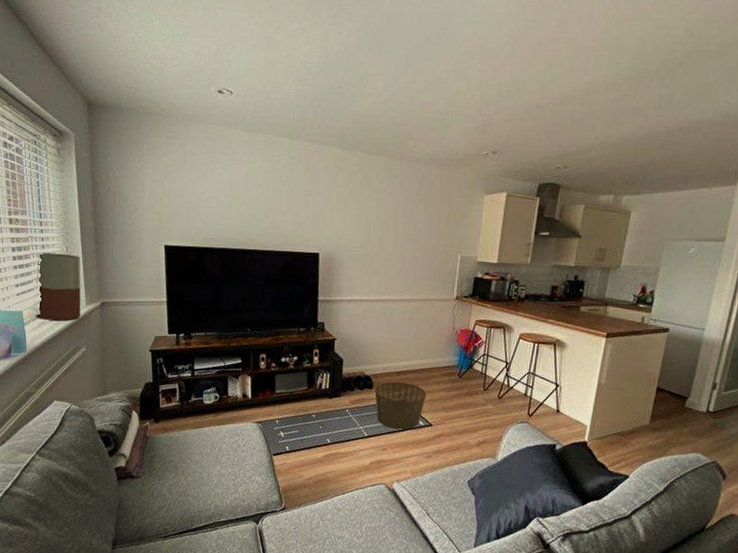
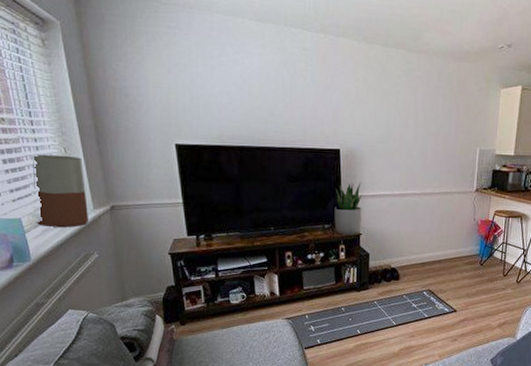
planter: none [309,286,339,341] -> present [334,181,362,236]
basket: present [375,381,427,430] -> none [401,272,451,317]

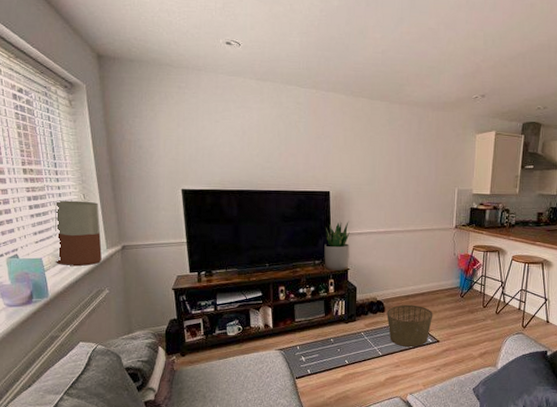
basket: none [401,272,451,317] -> present [387,304,433,348]

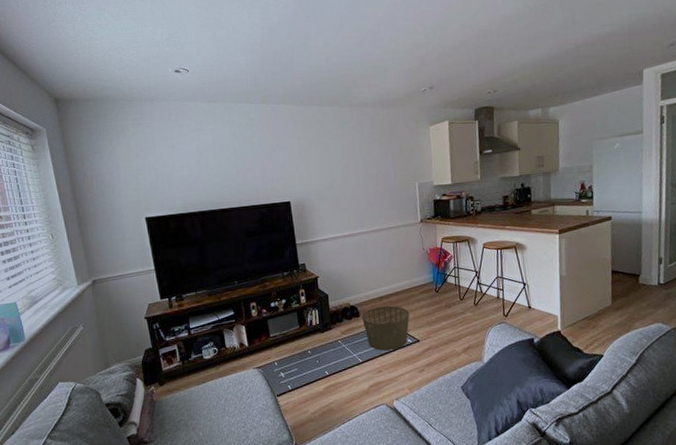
vase: present [55,200,102,267] -> none [25,240,74,308]
planter: present [324,220,350,271] -> none [289,228,318,281]

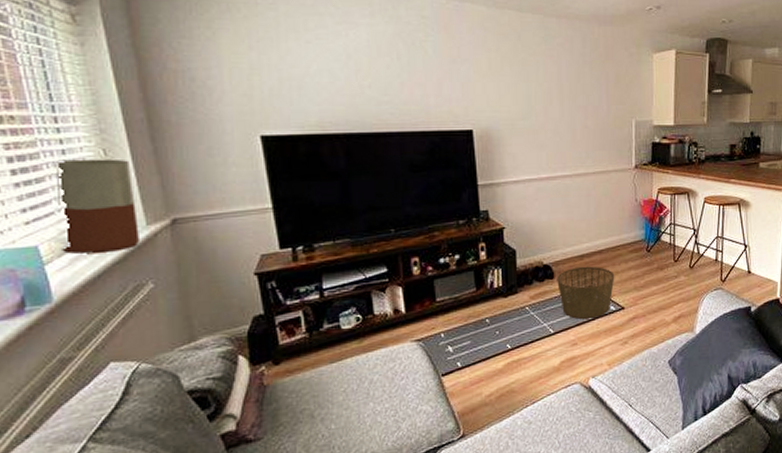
vase: none [25,240,74,308] -> present [56,159,139,255]

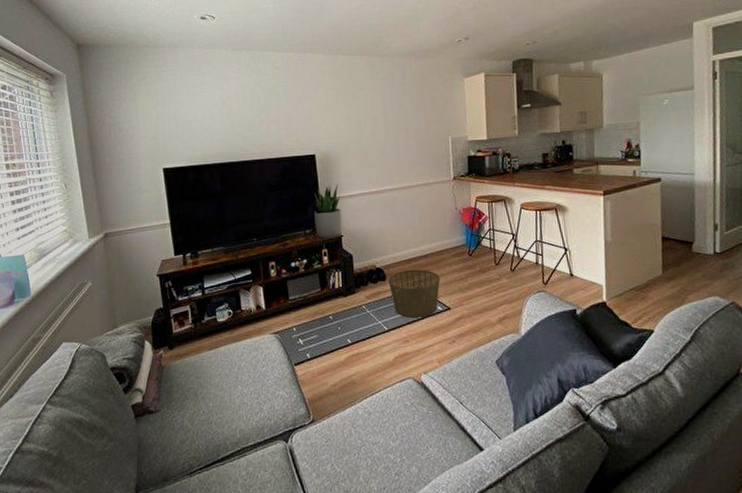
vase: present [56,159,139,255] -> none [37,190,84,261]
planter: none [469,166,504,231] -> present [313,183,343,239]

